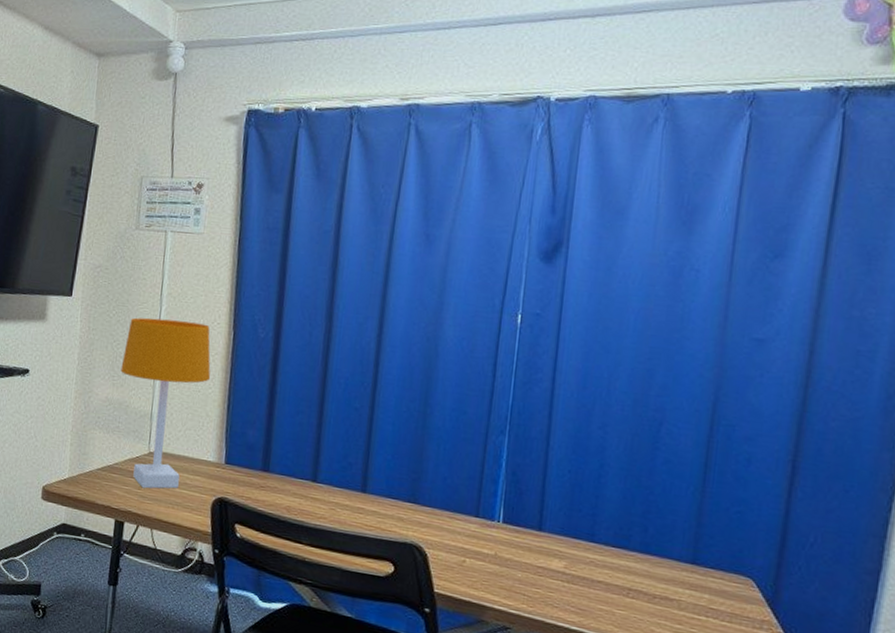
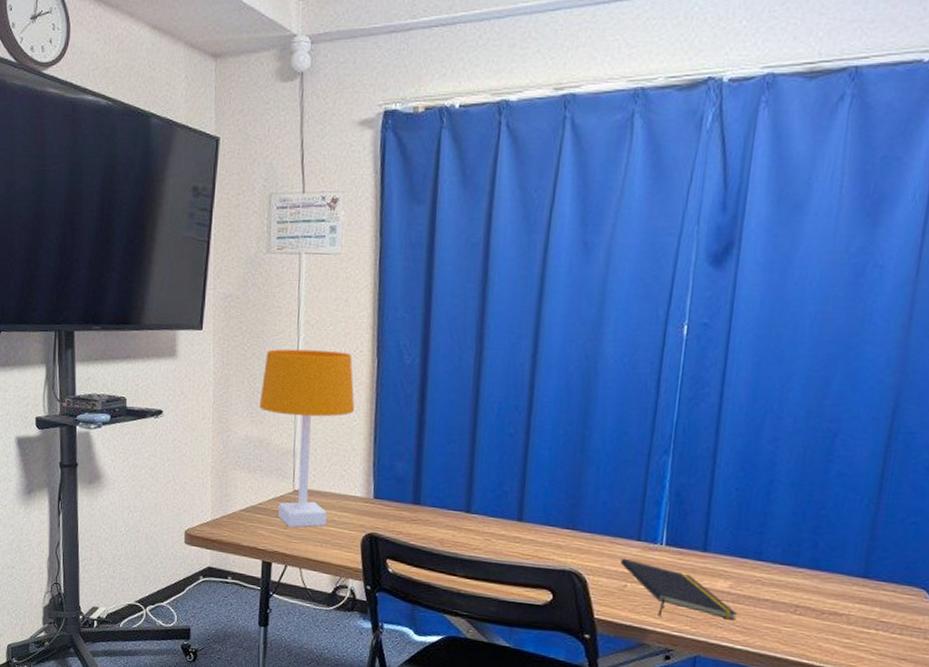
notepad: none [459,533,572,601] -> present [620,557,737,620]

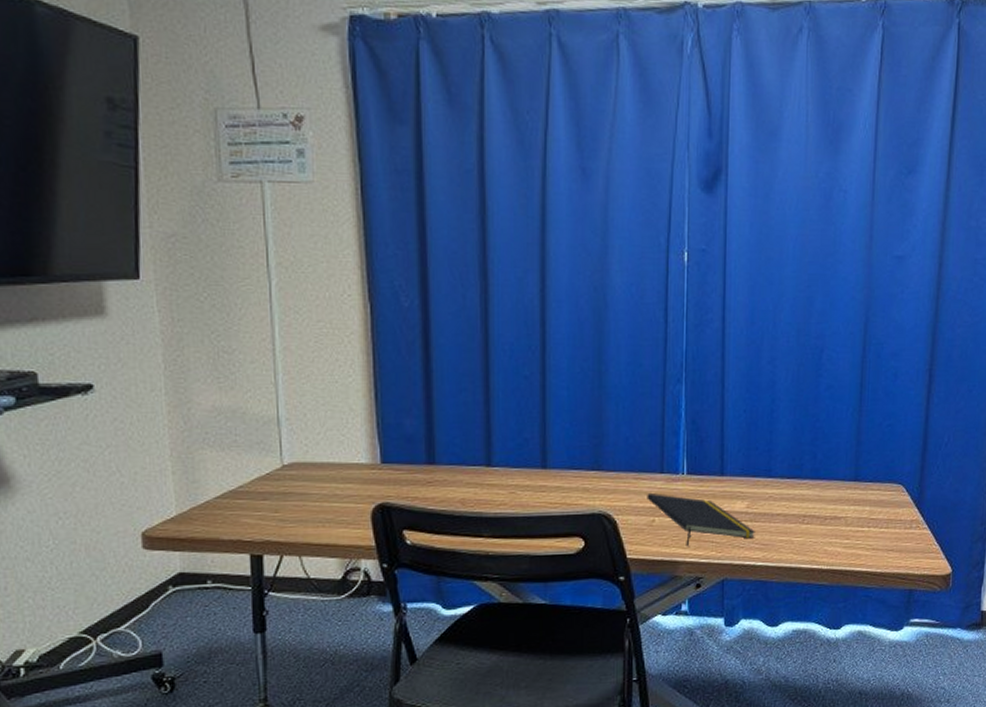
desk lamp: present [259,349,355,528] -> none [227,297,349,510]

